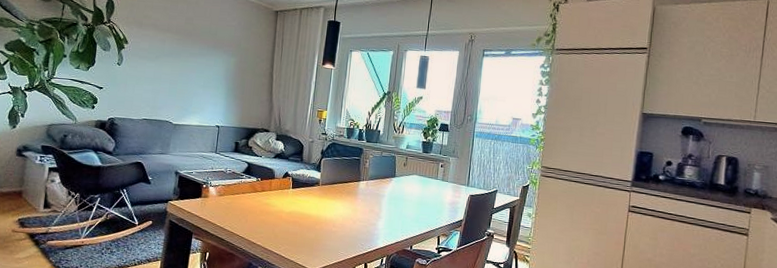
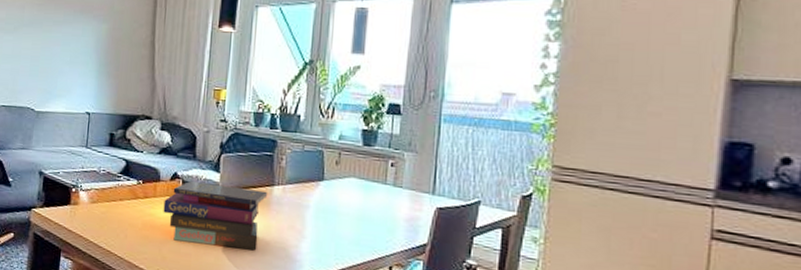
books: none [276,178,356,228] -> present [163,180,268,251]

